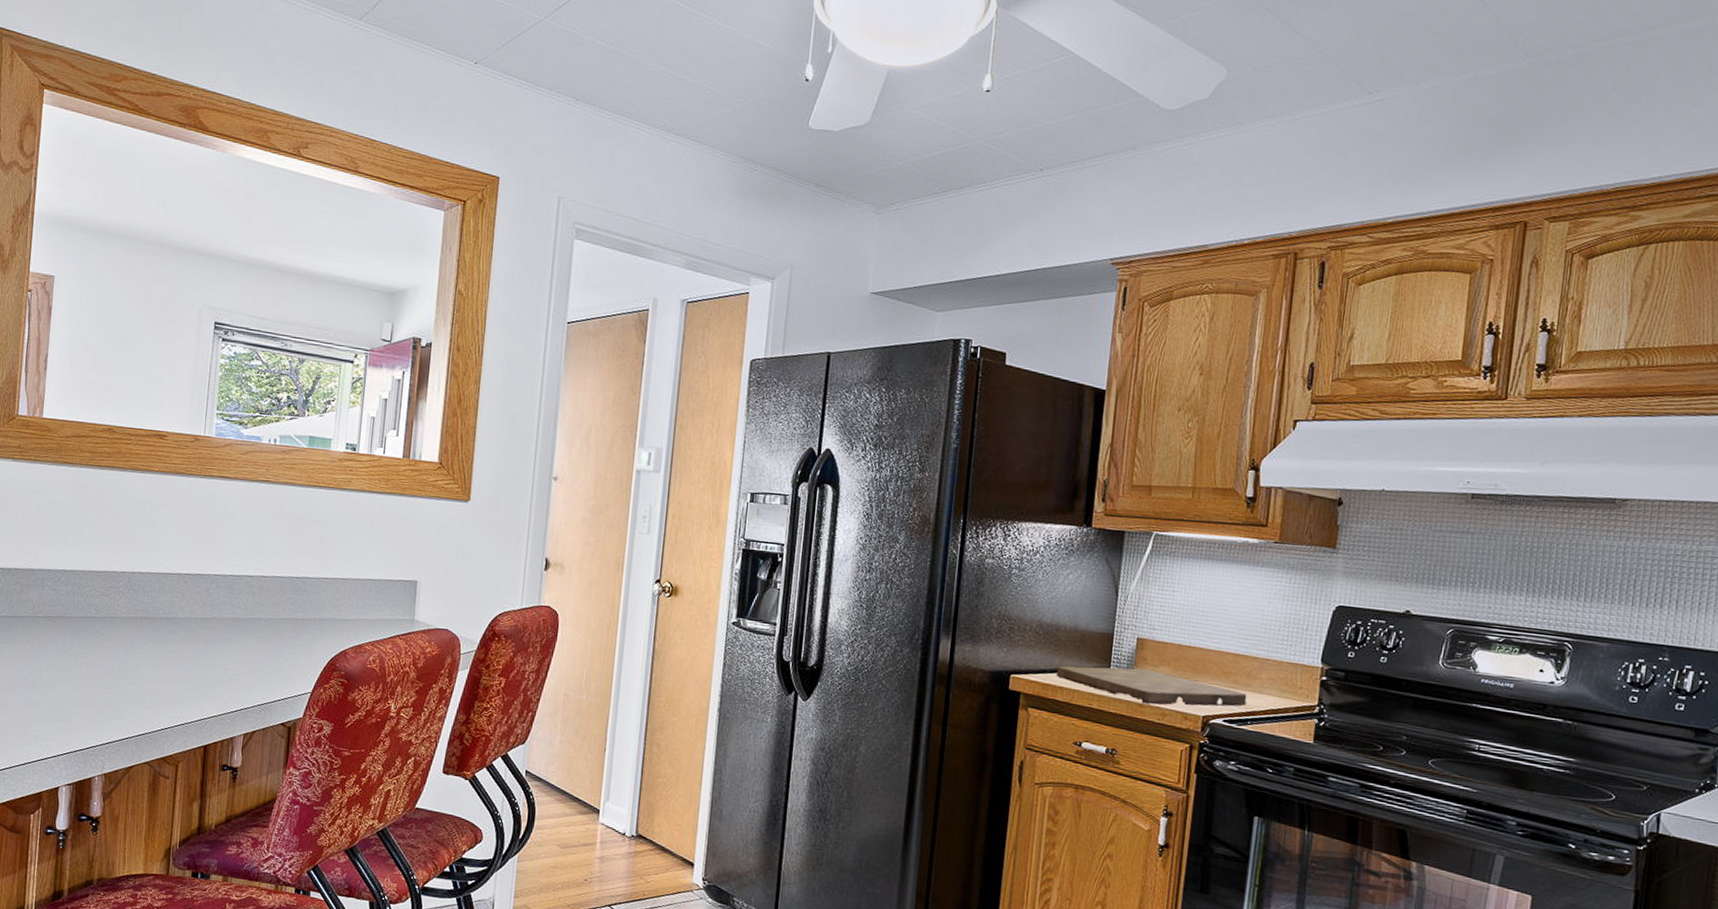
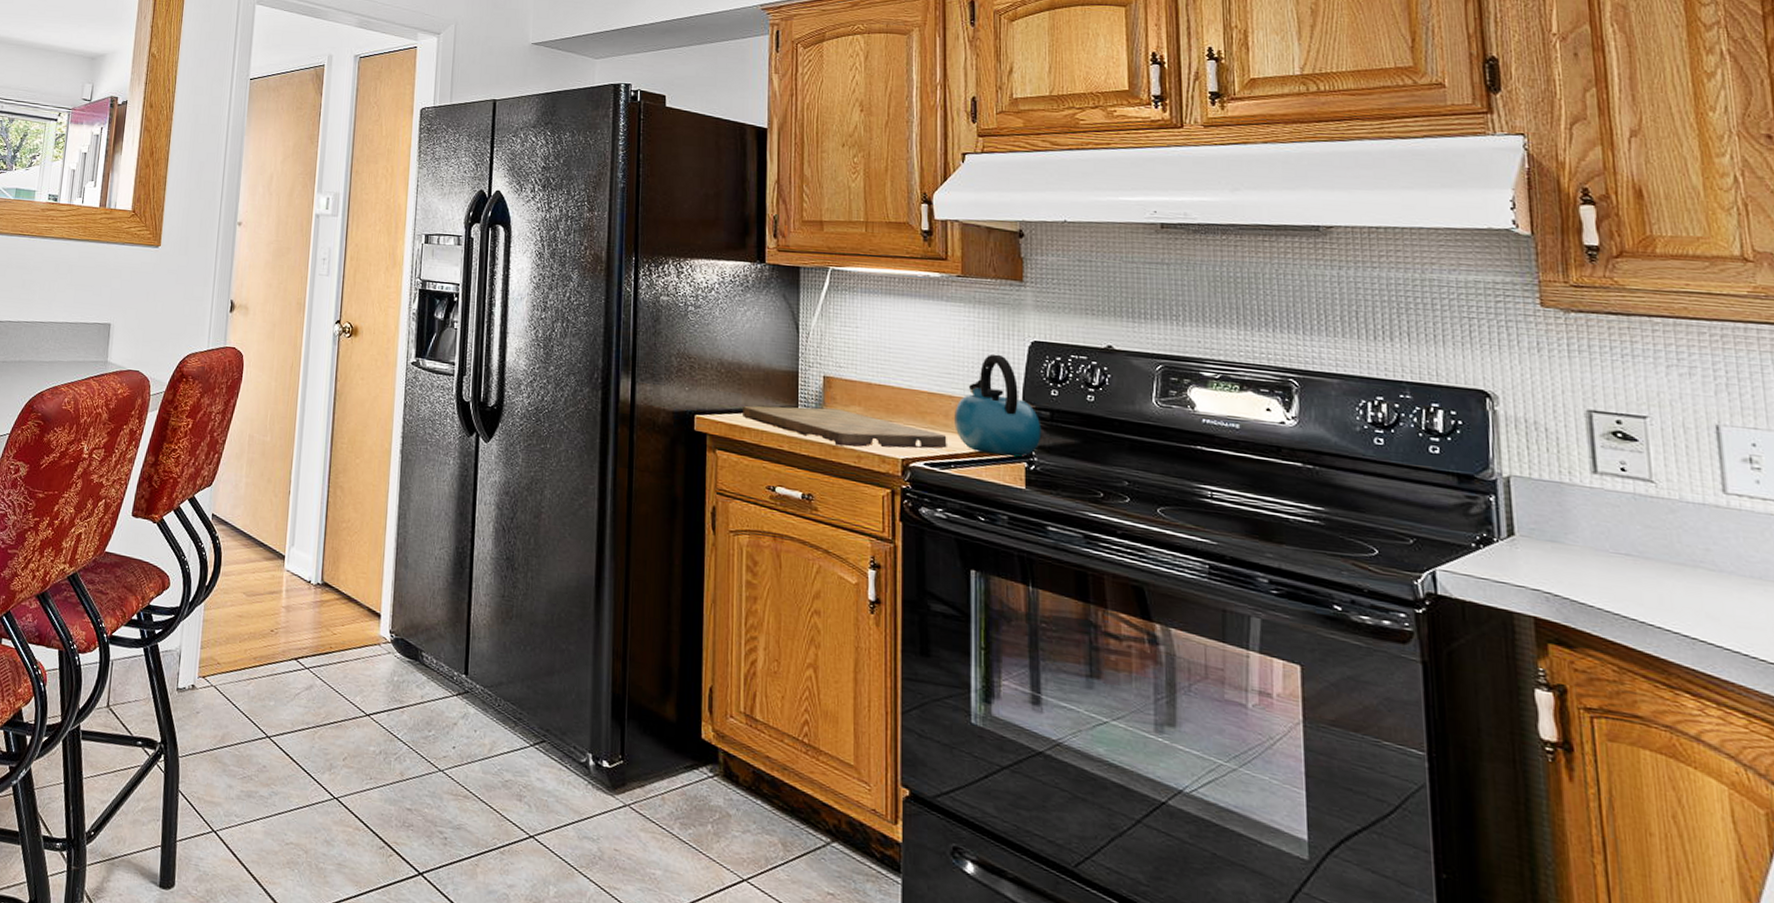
kettle: none [1255,617,1335,714] -> present [954,354,1042,457]

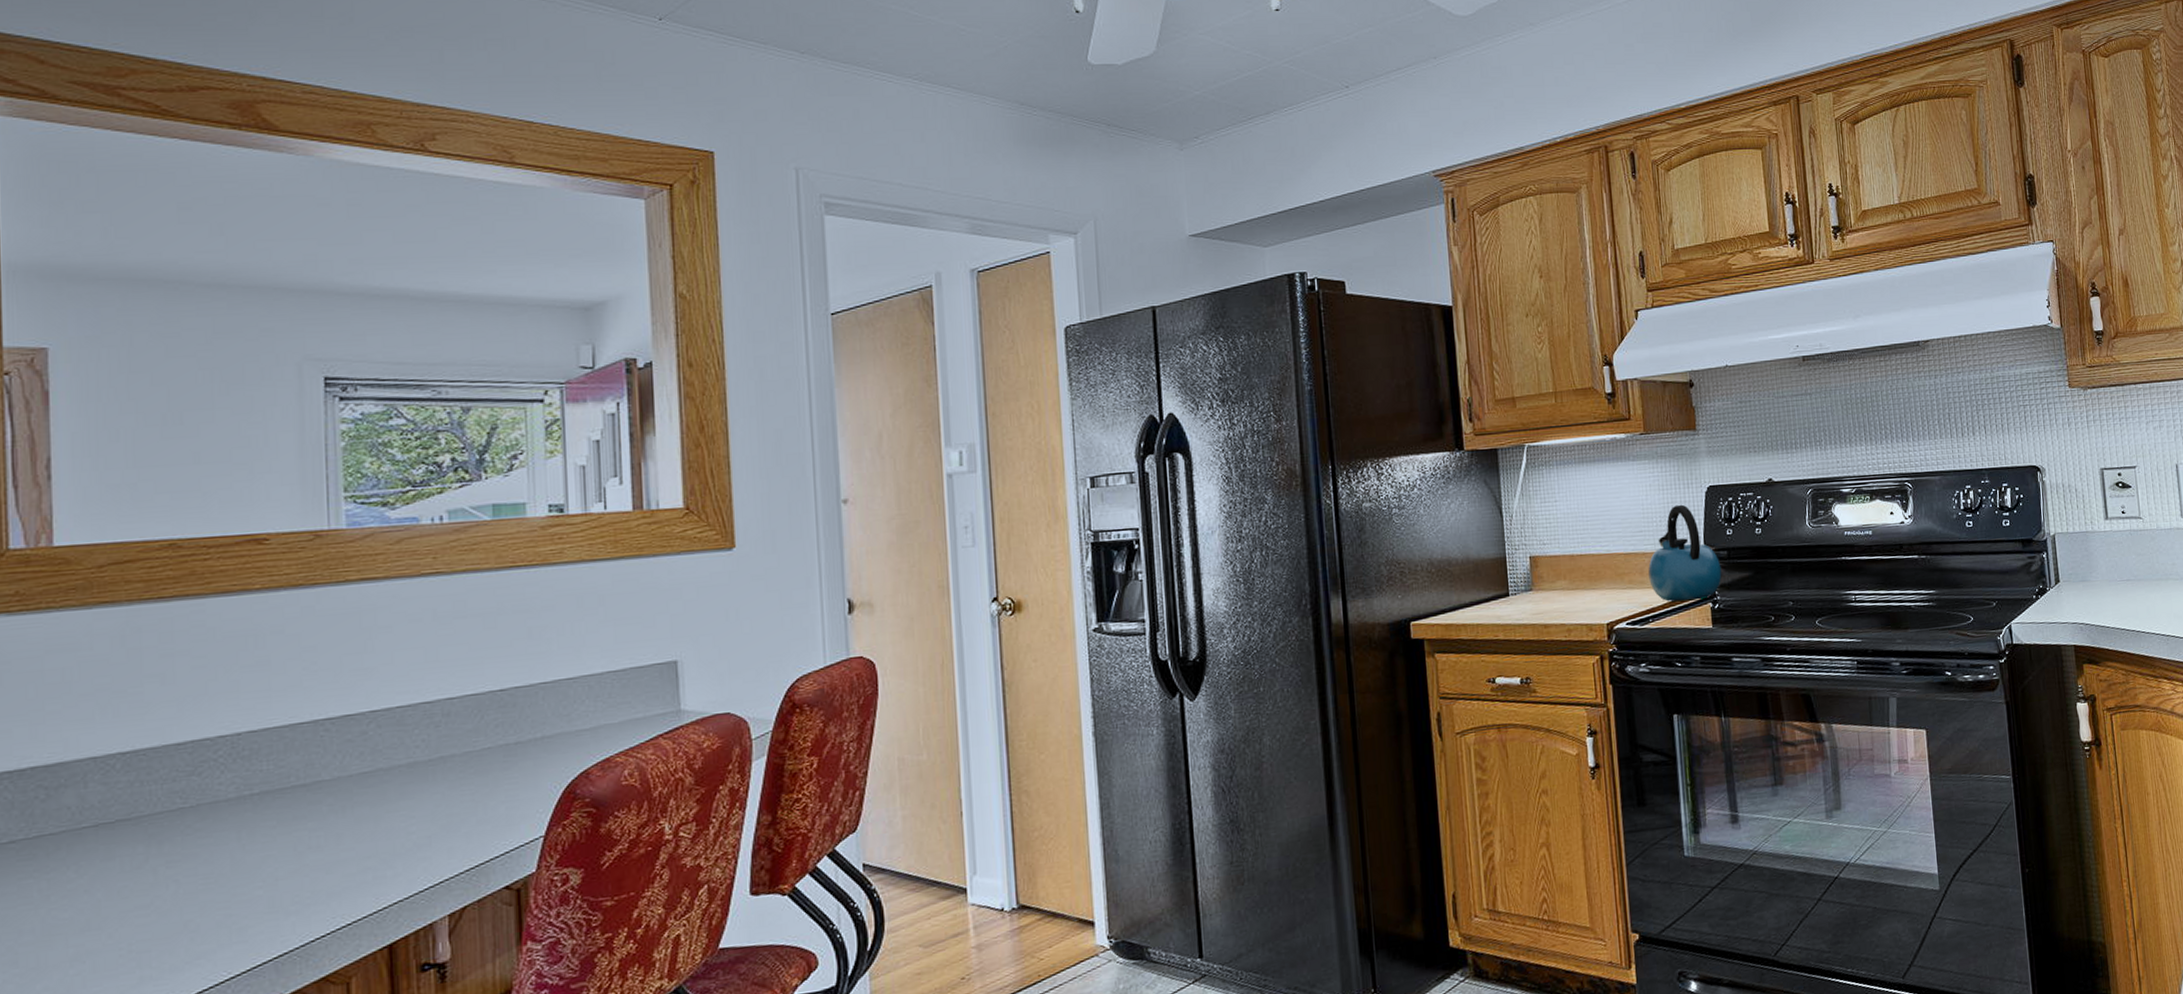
cutting board: present [743,405,947,449] -> none [1456,586,1645,624]

